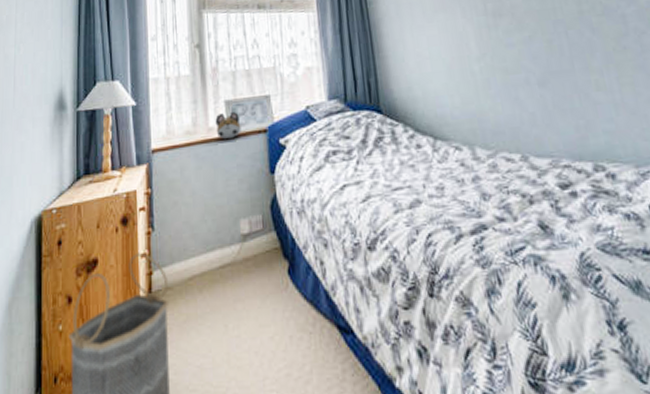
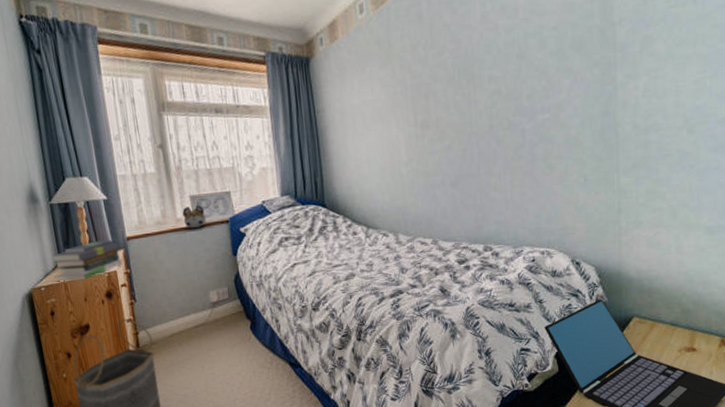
books: none [69,152,143,204] -> present [52,239,122,282]

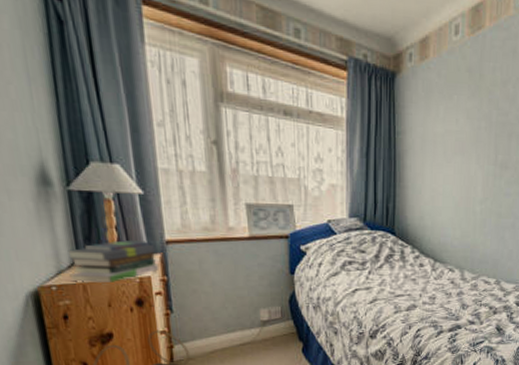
plush toy: present [182,204,206,228] -> none [235,214,263,239]

